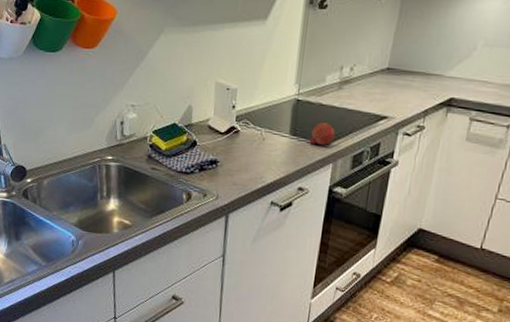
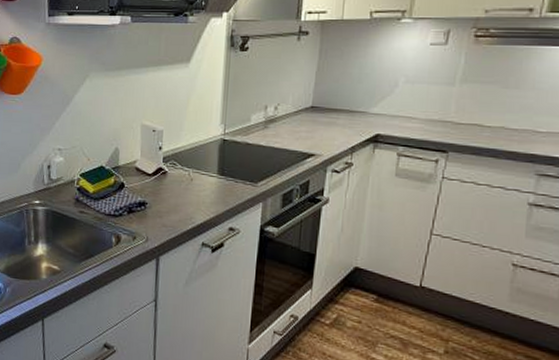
fruit: present [309,122,335,145] -> none [237,161,263,184]

